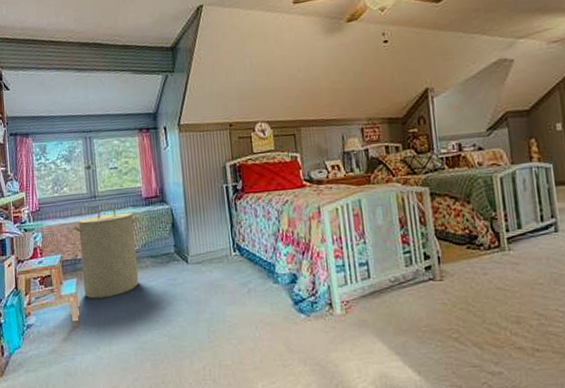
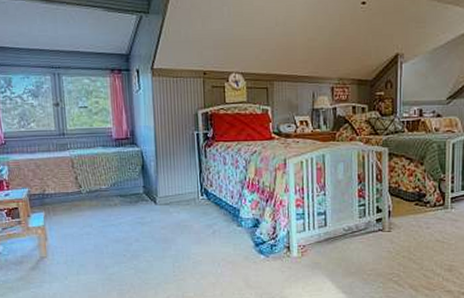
laundry hamper: present [71,205,139,299] -> none [39,143,109,232]

